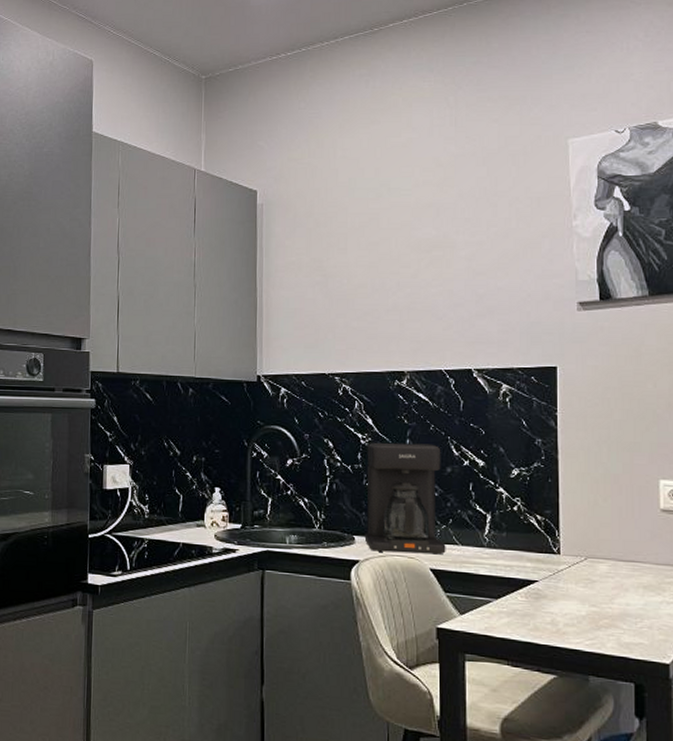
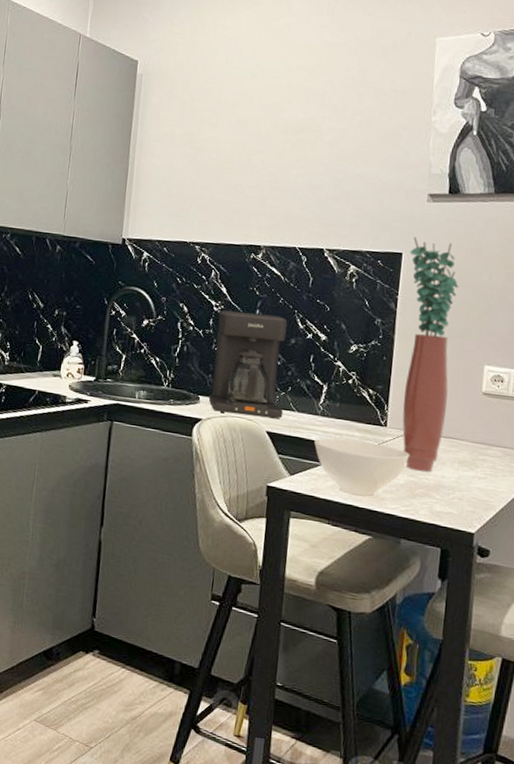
bowl: none [482,570,588,632] -> present [313,438,409,497]
vase: none [564,348,624,601] -> present [402,237,459,473]

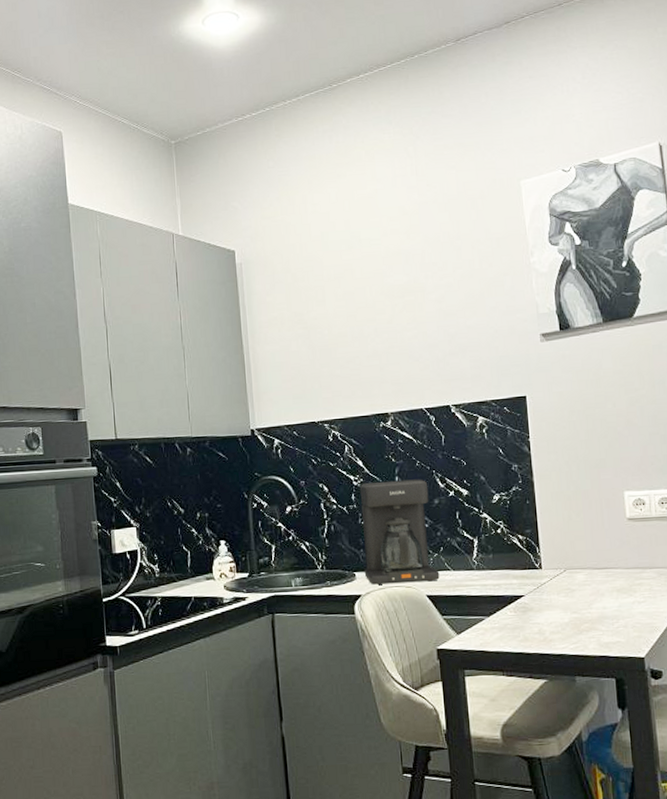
bowl: present [313,438,409,497] -> none [474,587,569,642]
vase: present [402,237,459,473] -> none [533,378,597,607]

